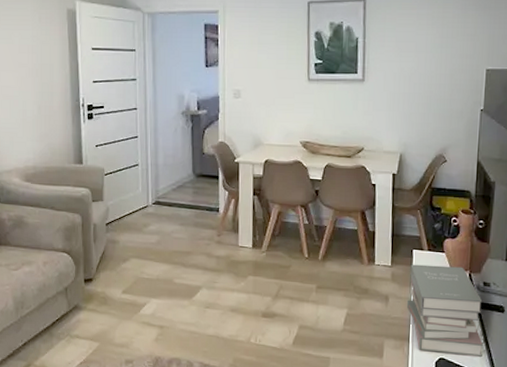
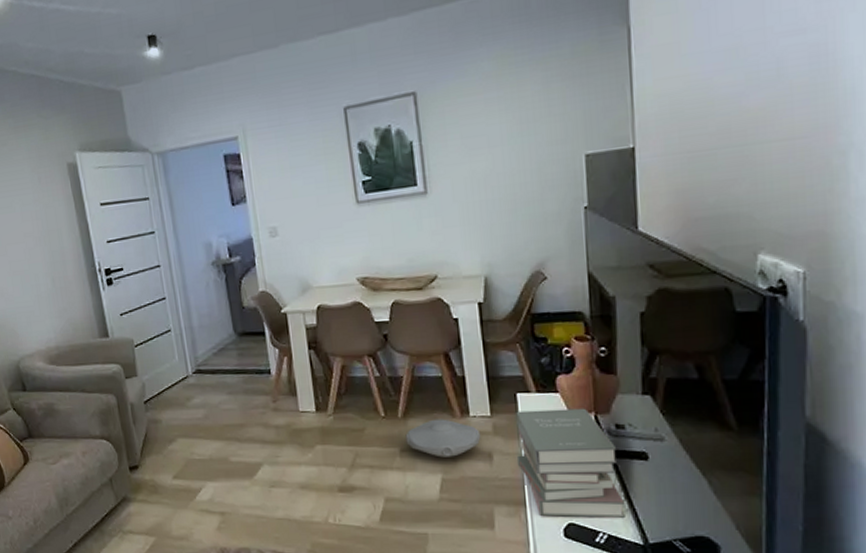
robot vacuum: none [322,264,382,296] -> present [405,419,481,458]

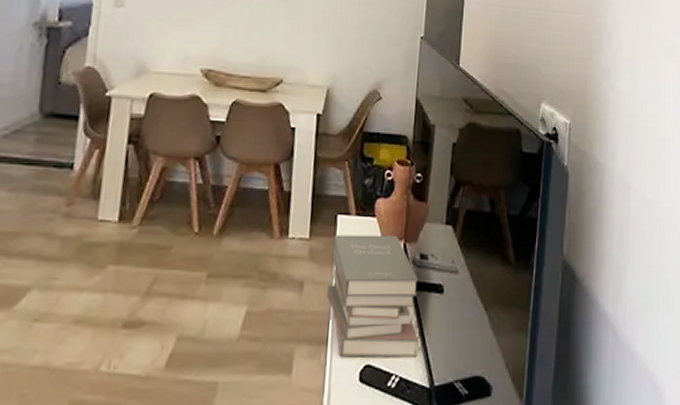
robot vacuum: present [405,419,481,458] -> none [215,239,296,285]

